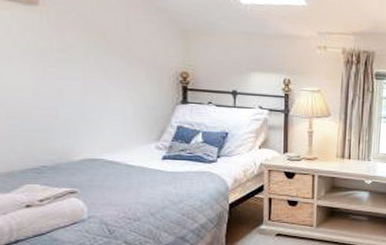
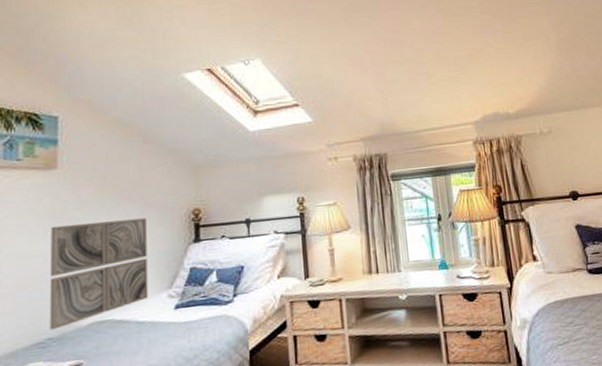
wall art: none [37,64,137,159] -> present [49,218,148,330]

